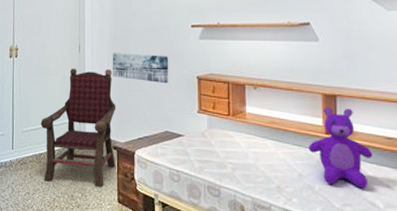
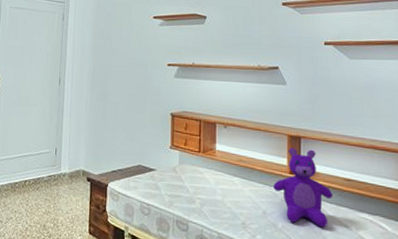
armchair: present [40,68,116,186] -> none [17,100,92,217]
wall art: present [112,53,169,84] -> none [90,87,145,119]

